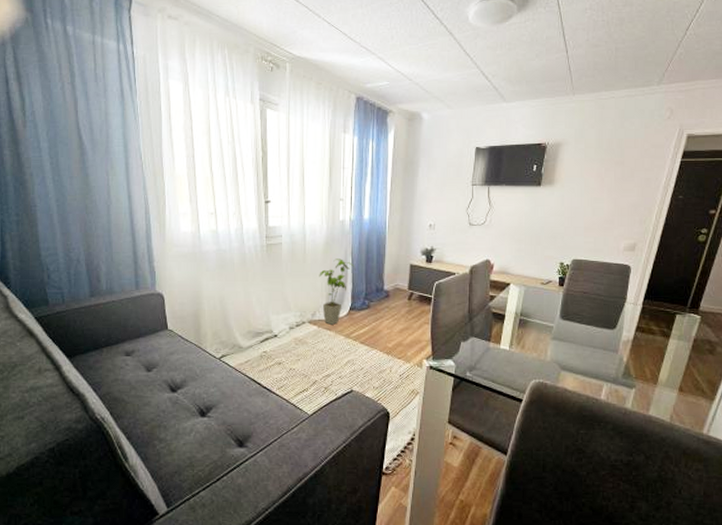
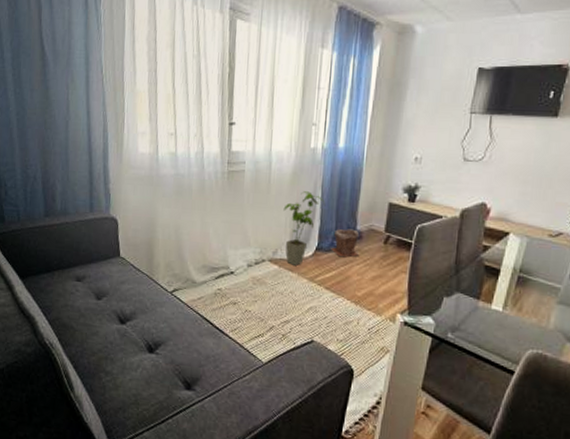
plant pot: none [363,289,387,314] -> present [331,229,360,258]

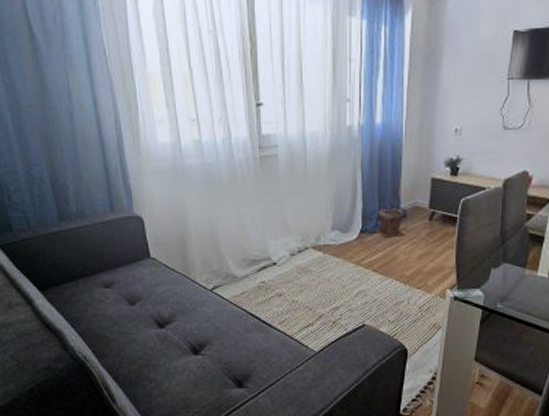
house plant: present [283,191,326,266] -> none [323,172,367,250]

